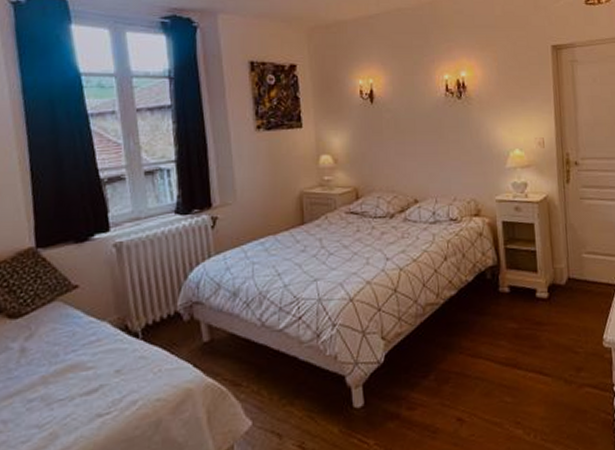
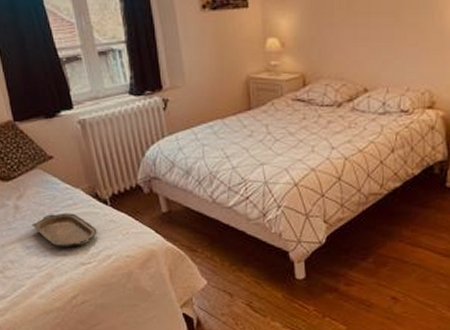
serving tray: none [39,351,123,396] -> present [31,213,97,248]

